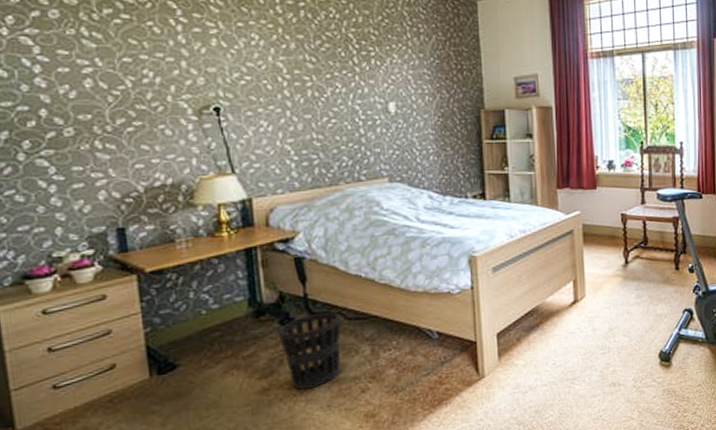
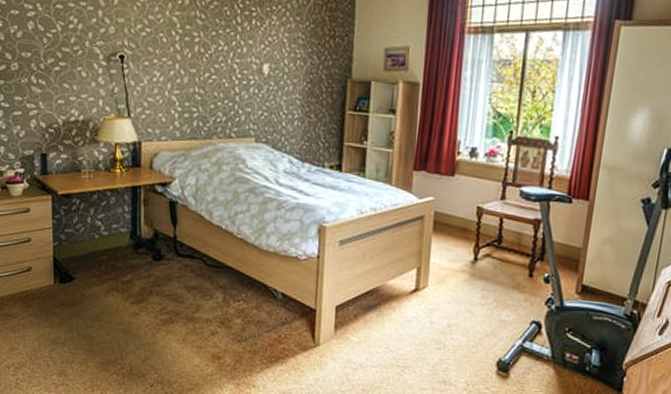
wastebasket: present [277,312,342,390] -> none [150,255,202,321]

